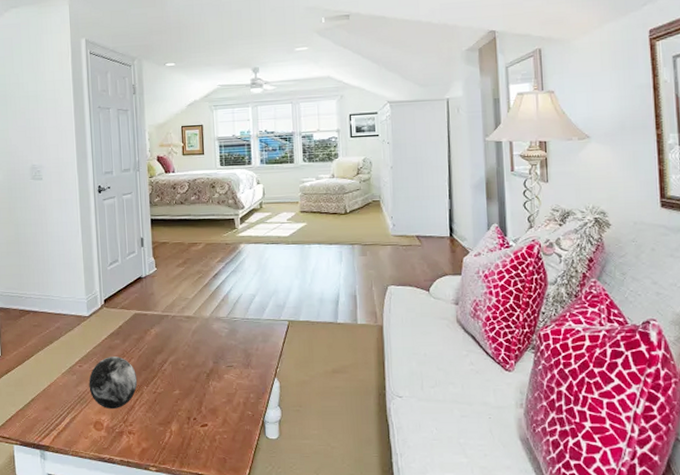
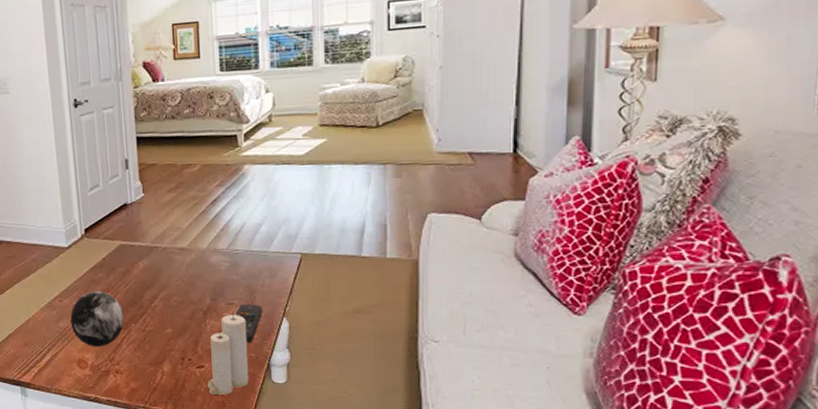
candle: none [210,373,247,452] -> present [207,311,249,395]
remote control: none [234,366,258,401] -> present [235,303,263,342]

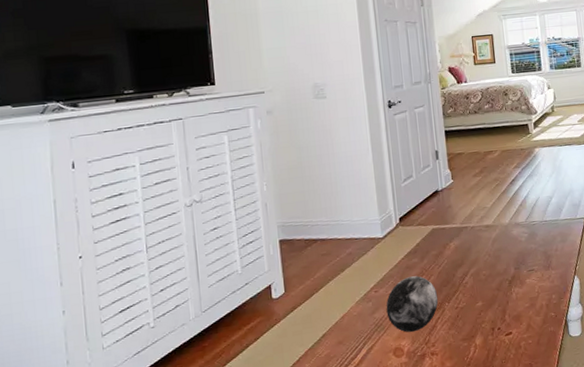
candle: present [207,311,249,395] -> none [516,277,551,359]
remote control: present [235,303,263,342] -> none [536,267,558,303]

